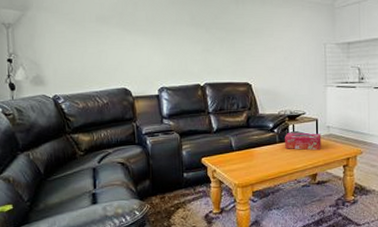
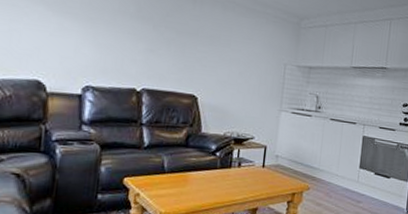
tissue box: present [285,132,321,151] -> none [226,158,268,182]

